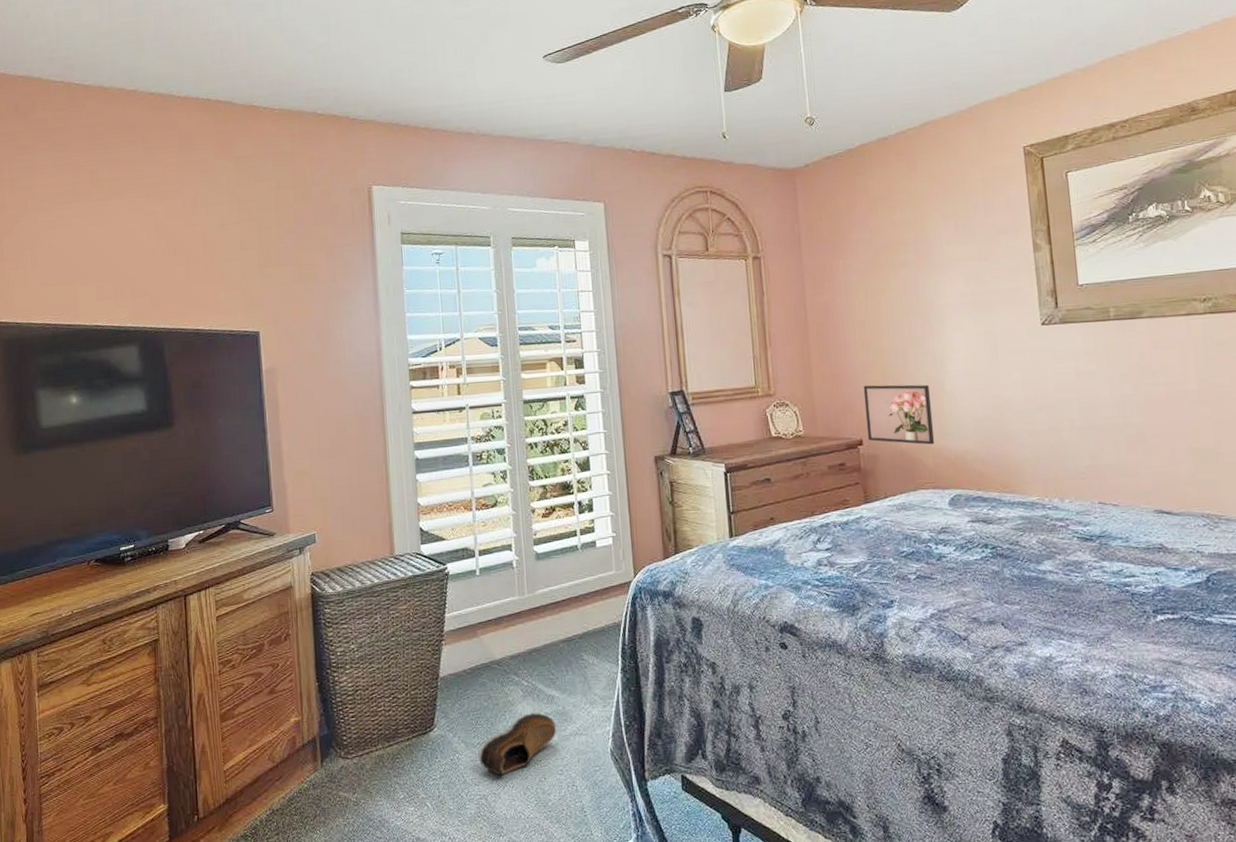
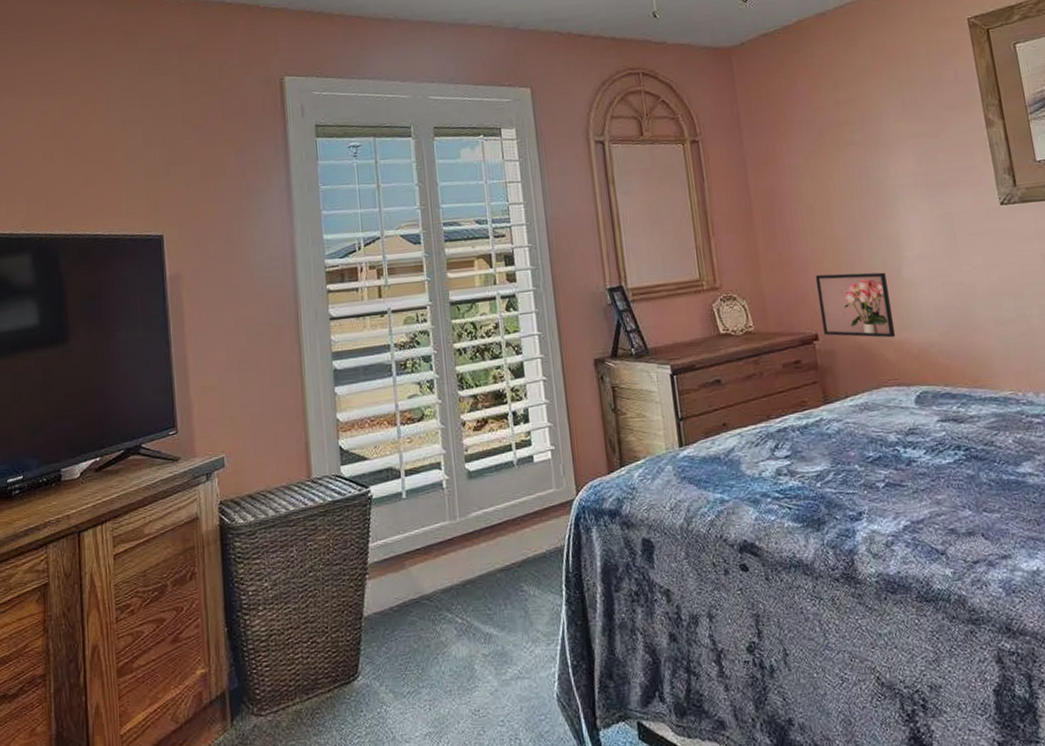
shoe: present [478,712,557,776] -> none [408,653,496,730]

